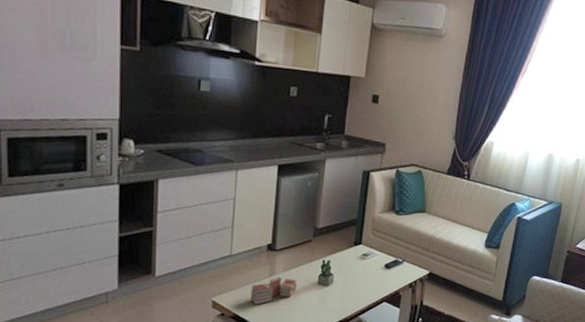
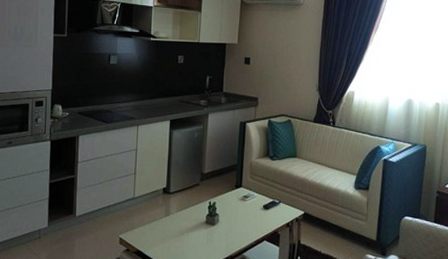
book: present [250,276,298,305] -> none [150,216,189,242]

